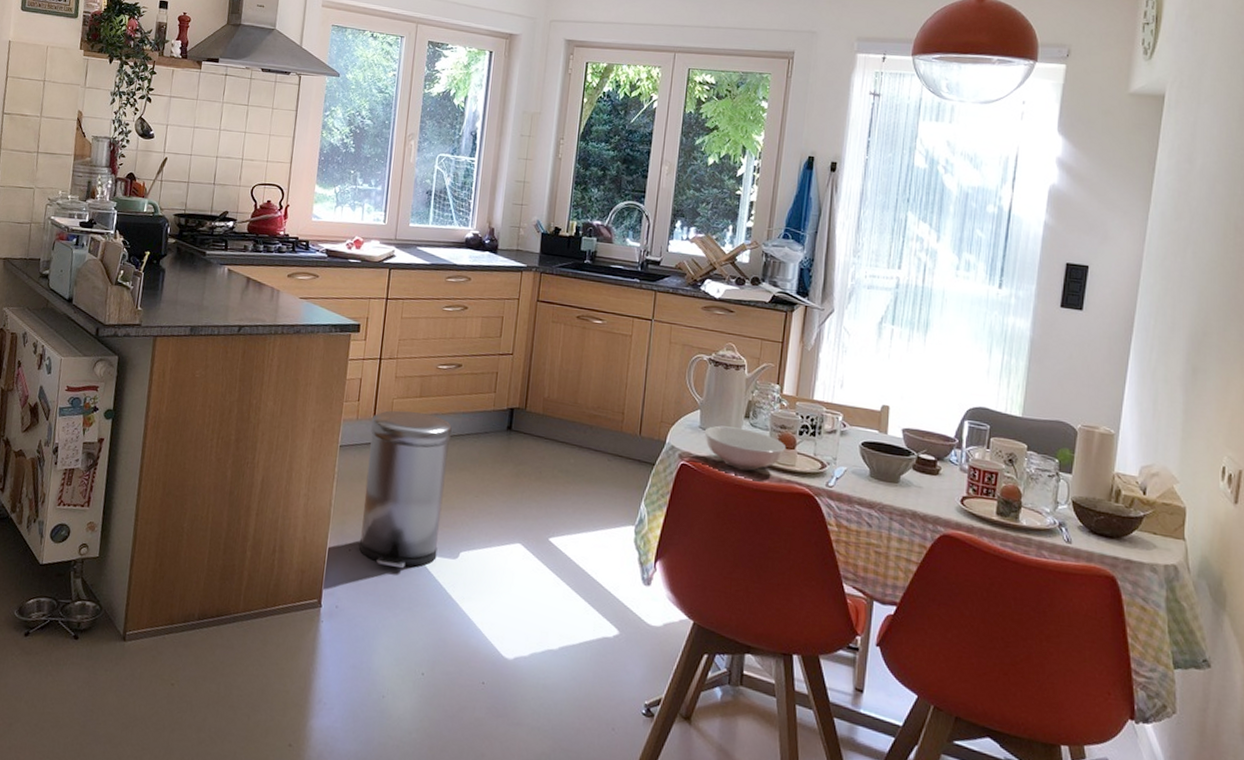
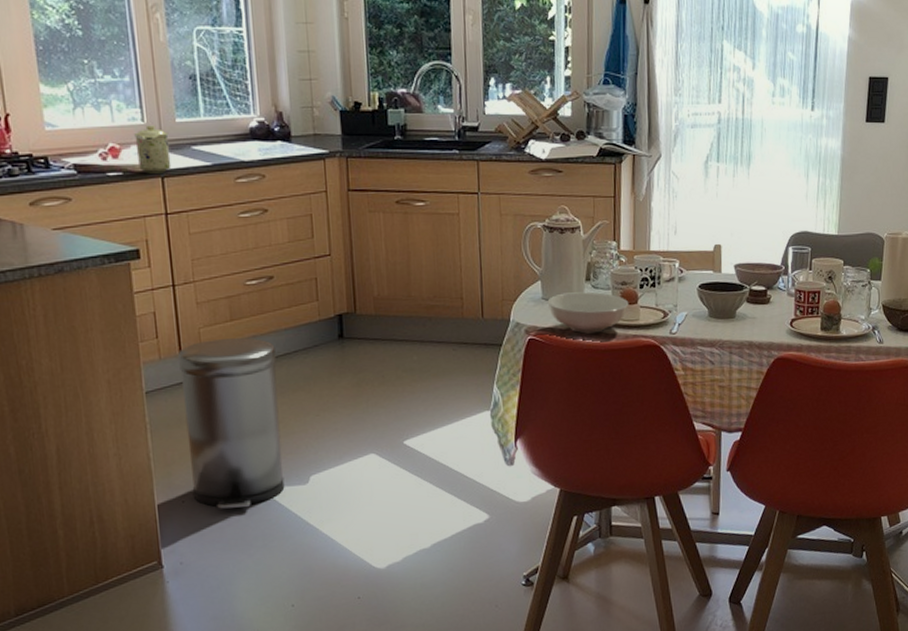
mug: none [374,226,402,266] -> present [134,125,172,174]

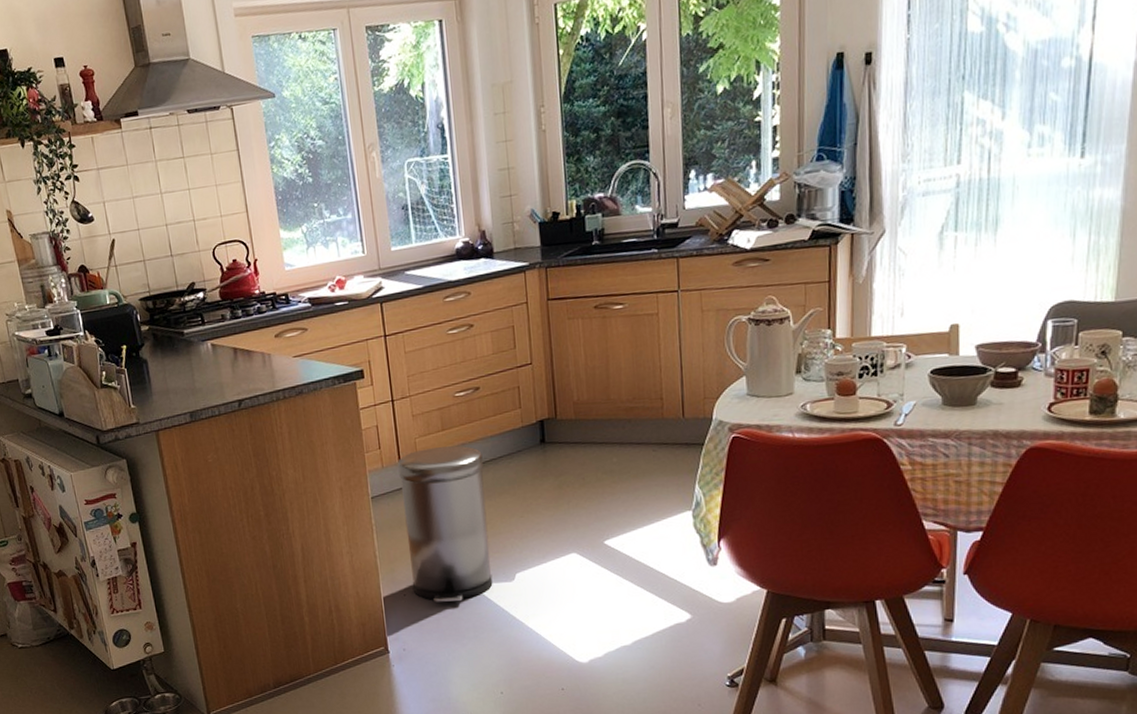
mug: present [134,125,172,174] -> none [357,256,389,301]
bowl: present [547,292,629,334] -> none [753,385,846,429]

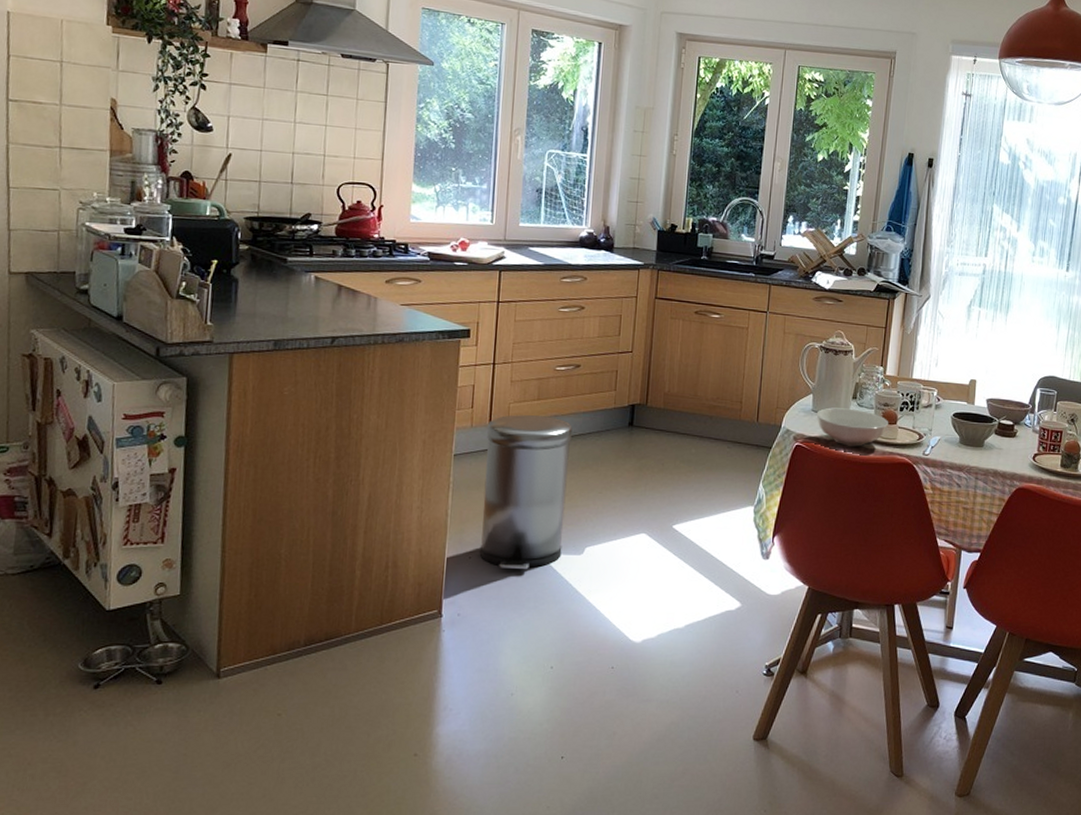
bowl: none [753,385,846,429] -> present [816,407,889,447]

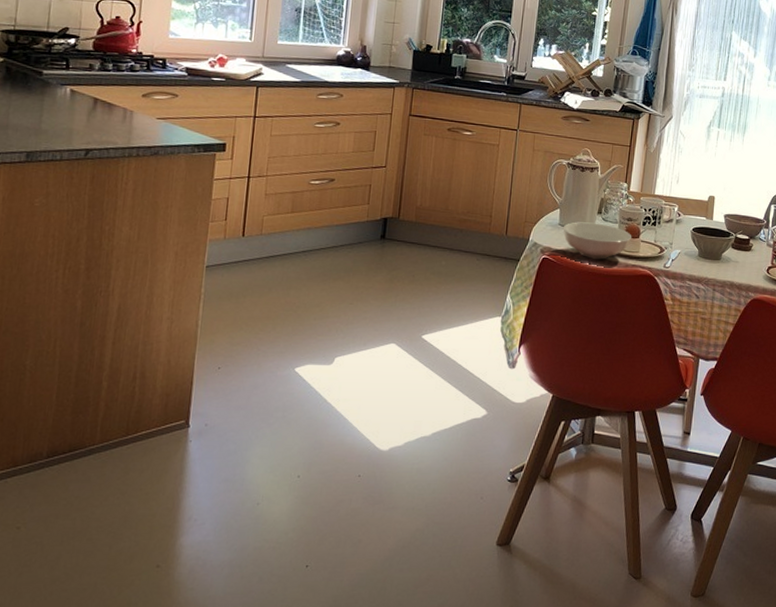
pedal bin: present [480,415,572,569] -> none [229,227,325,379]

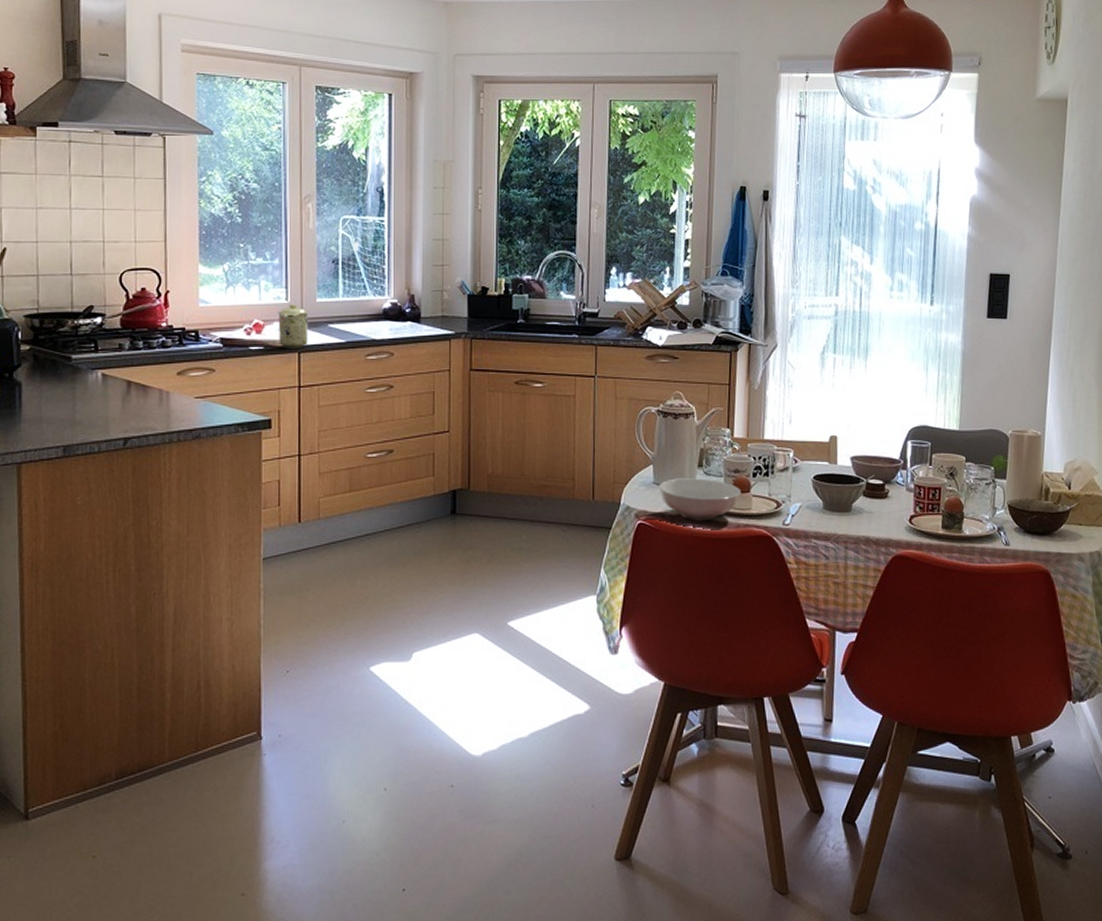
mug: none [240,43,270,84] -> present [278,304,309,349]

